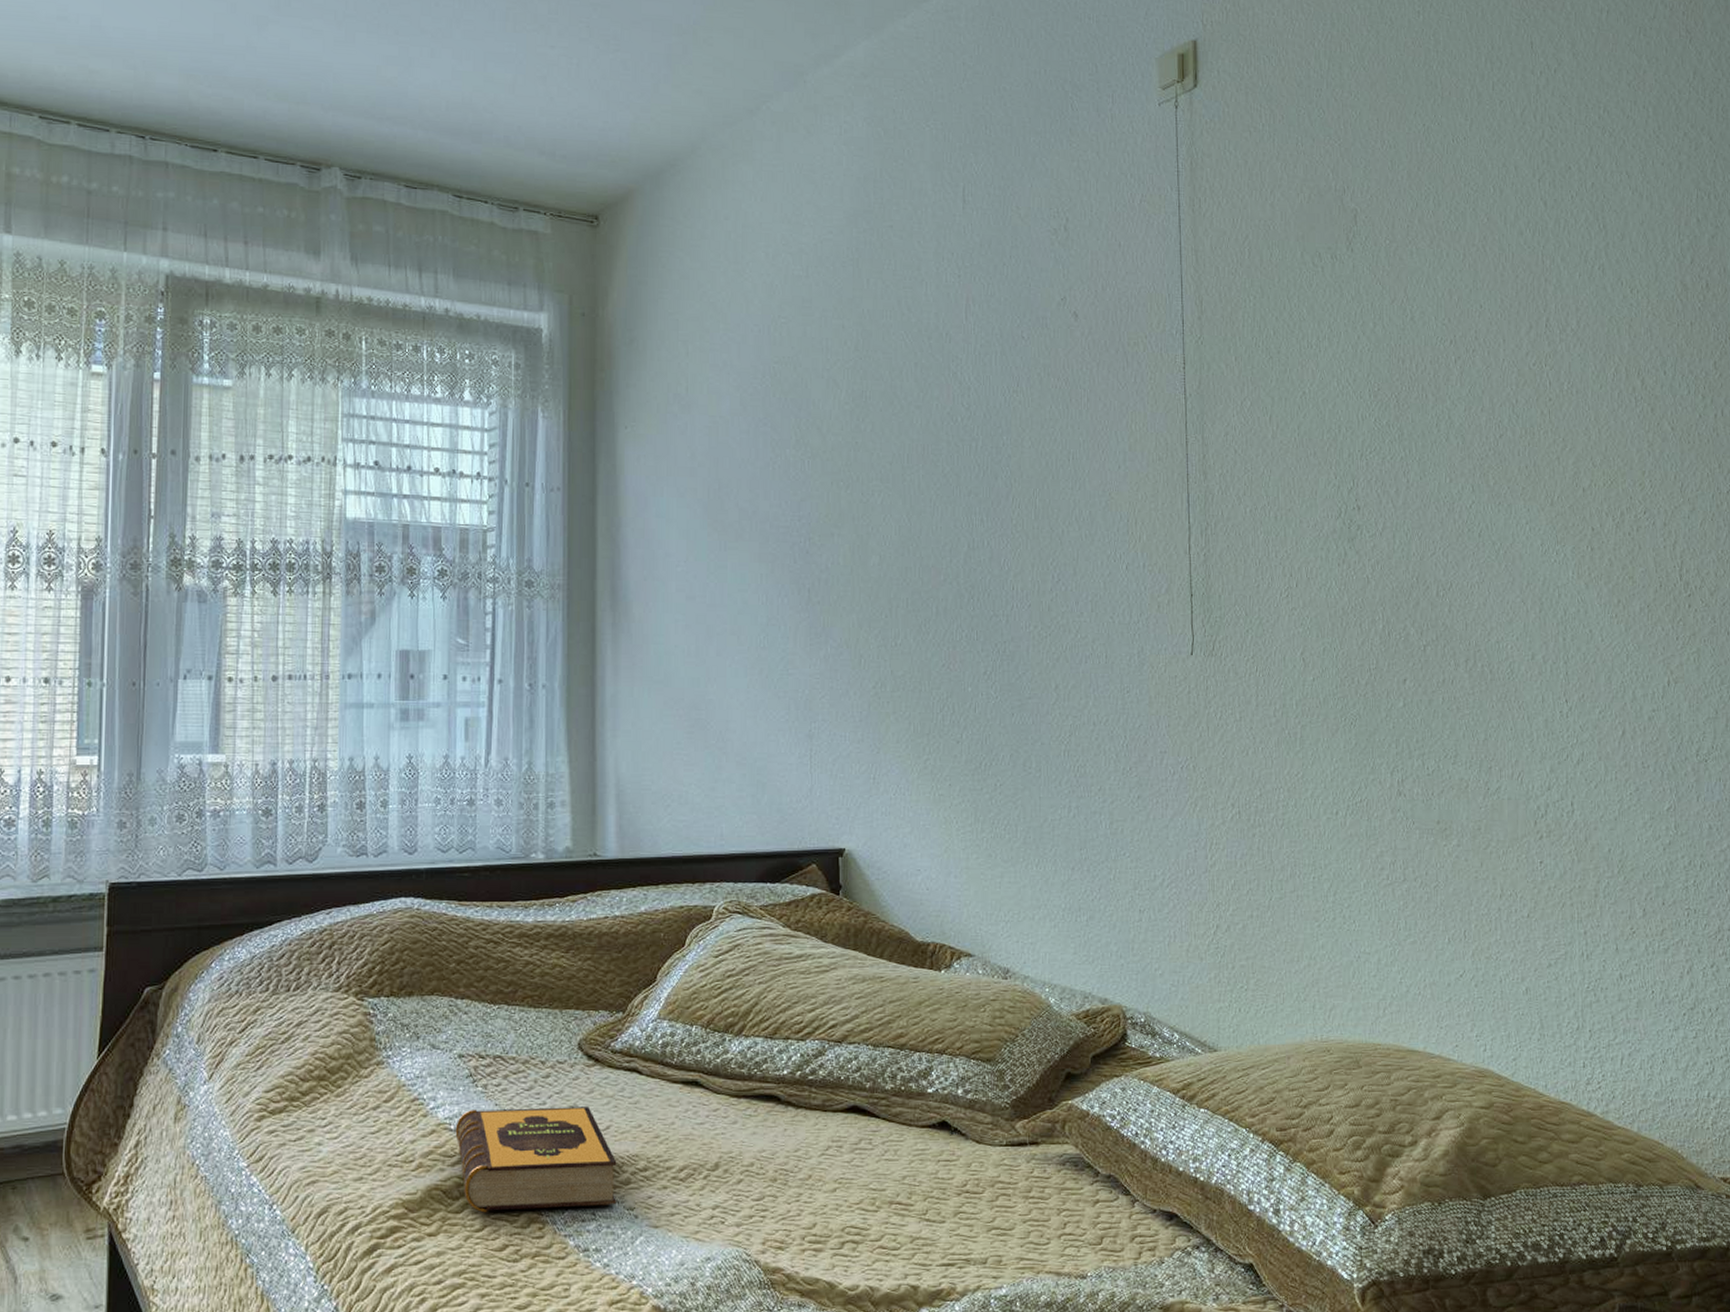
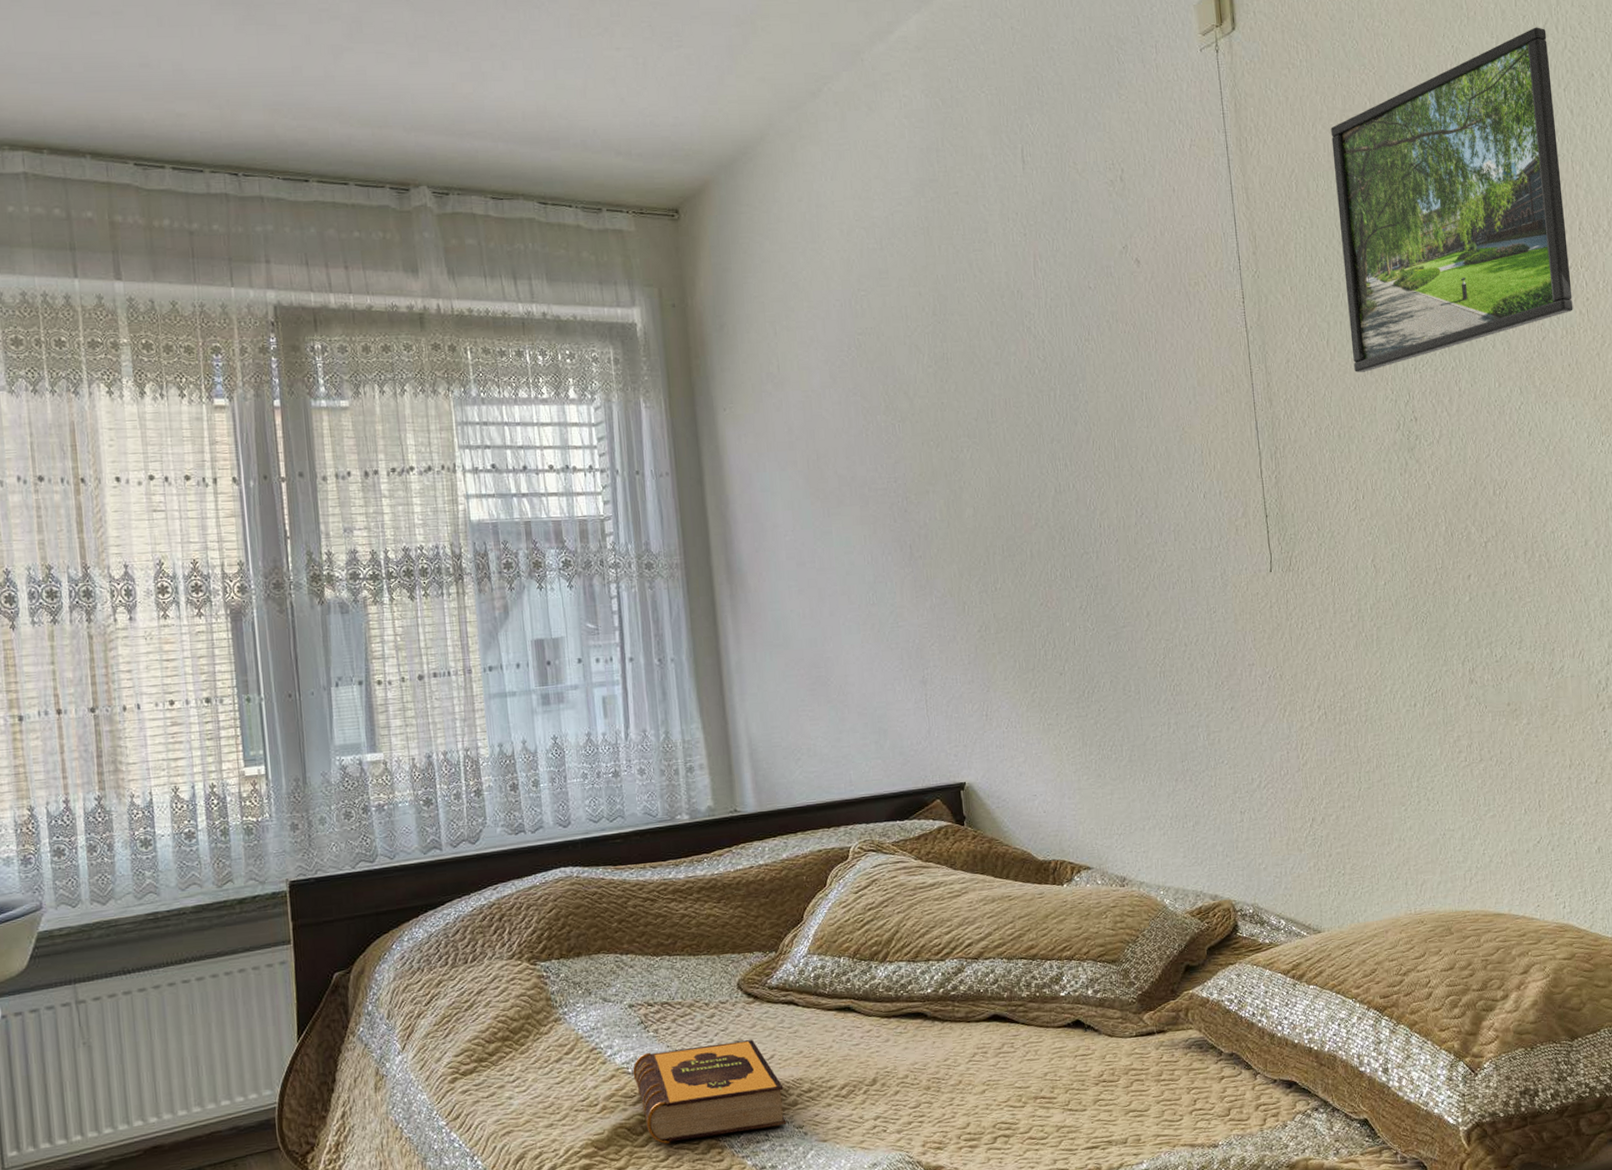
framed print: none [1290,113,1534,453] -> present [1331,27,1573,373]

